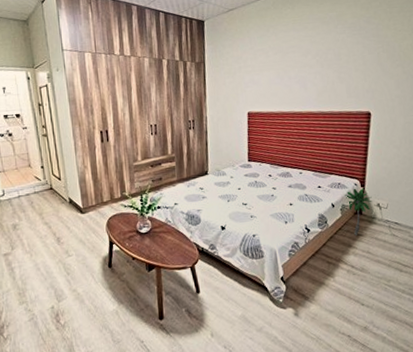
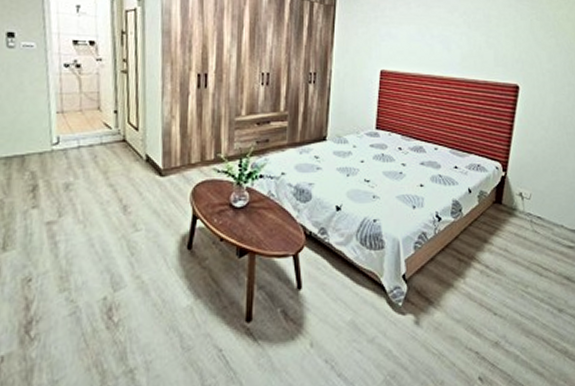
palm tree: present [345,188,373,235] -> none [484,172,514,229]

